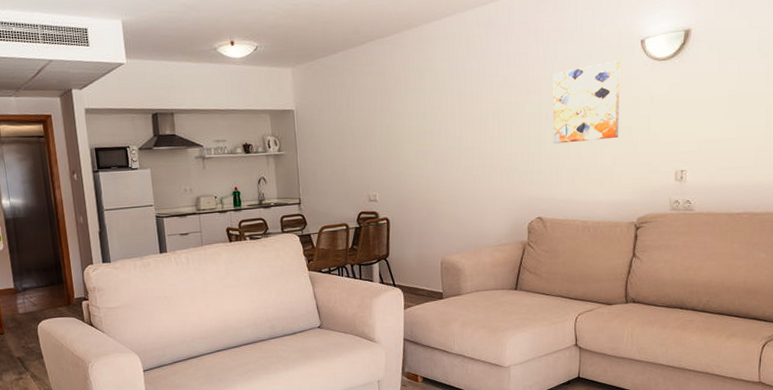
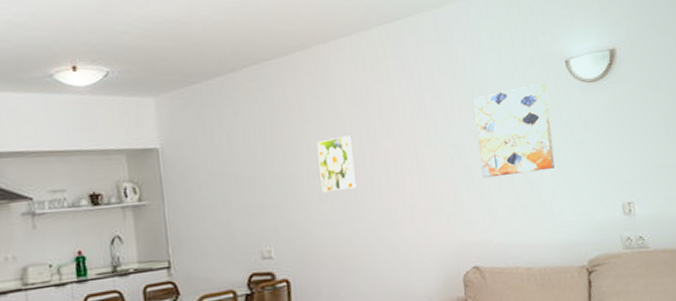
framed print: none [417,103,447,151] -> present [316,135,357,193]

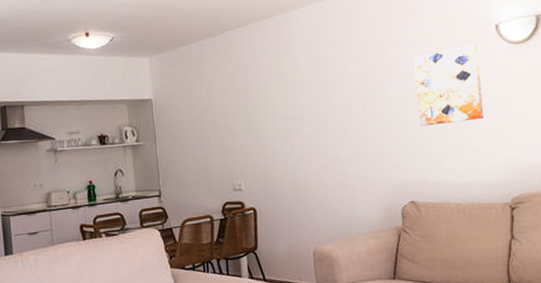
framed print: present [316,135,357,193] -> none [280,89,312,137]

